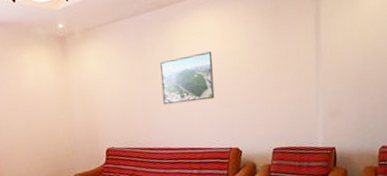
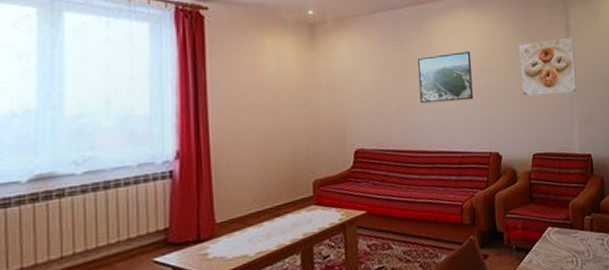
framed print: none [262,27,325,93] -> present [518,37,577,96]

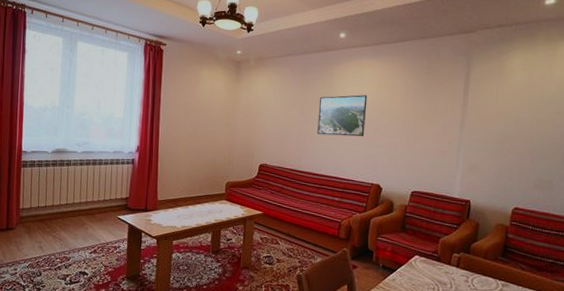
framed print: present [518,37,577,96] -> none [410,90,471,142]

